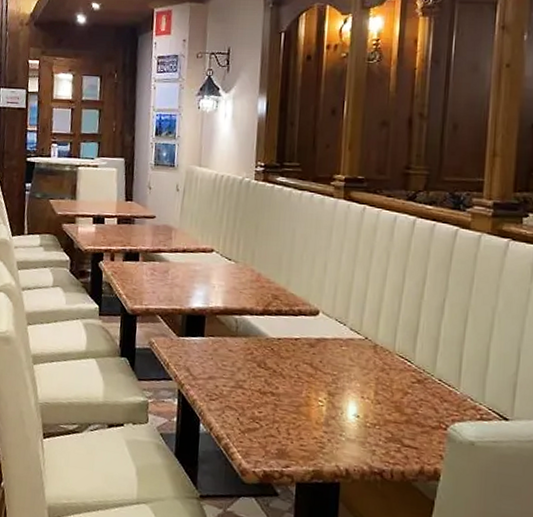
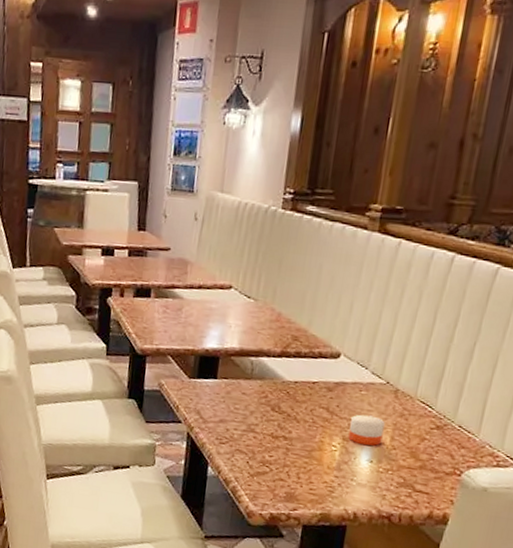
candle: none [333,369,367,401] -> present [348,414,385,446]

